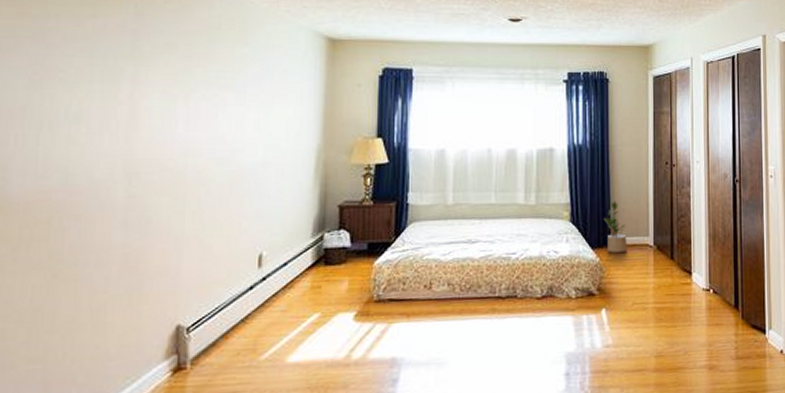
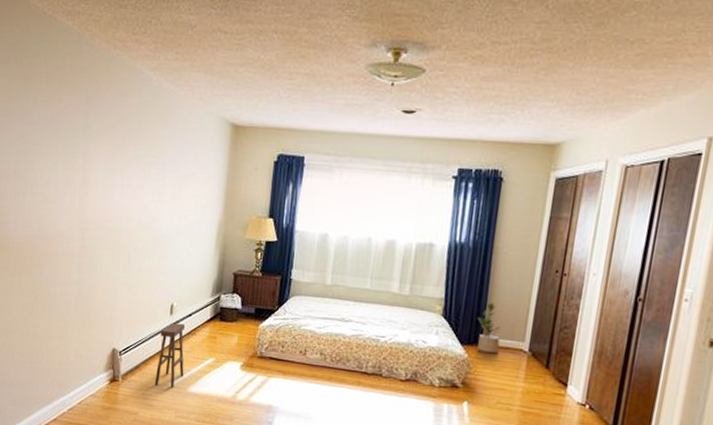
stool: none [239,276,280,364] -> present [154,322,186,388]

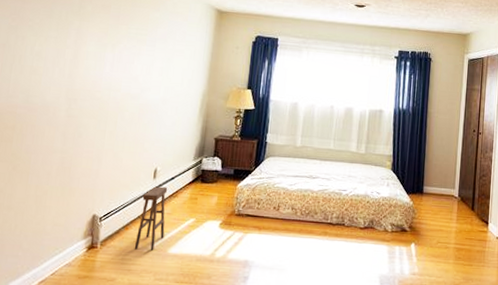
potted plant: present [477,302,500,353] -> none [418,157,437,200]

